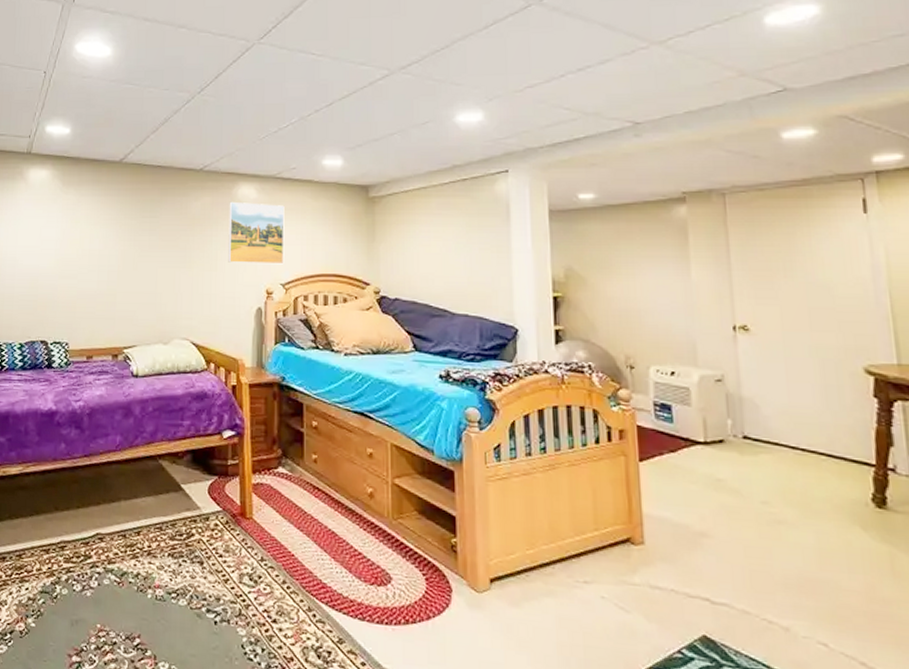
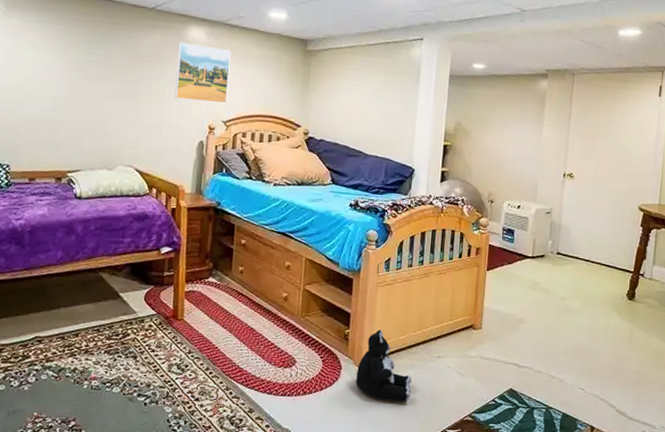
plush toy: none [473,540,553,644] -> present [356,330,412,402]

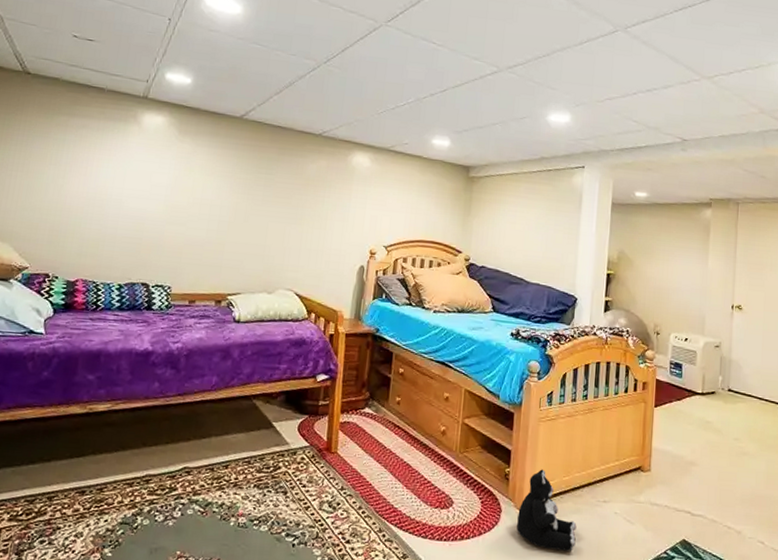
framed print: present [175,42,231,104] -> none [337,167,394,229]

